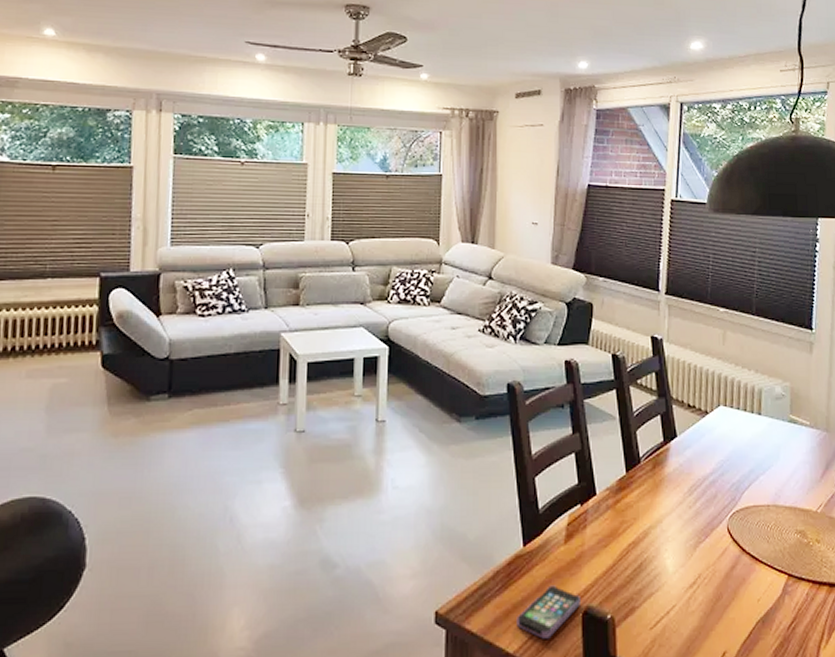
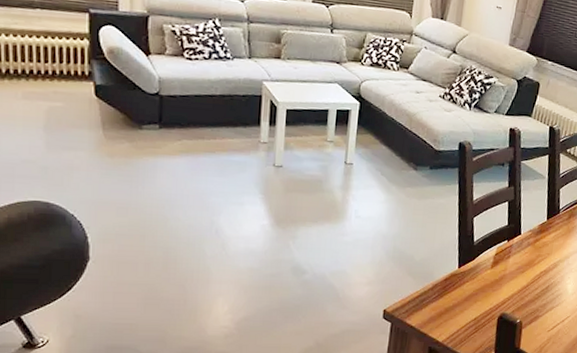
smartphone: present [516,585,580,639] -> none [446,297,498,333]

